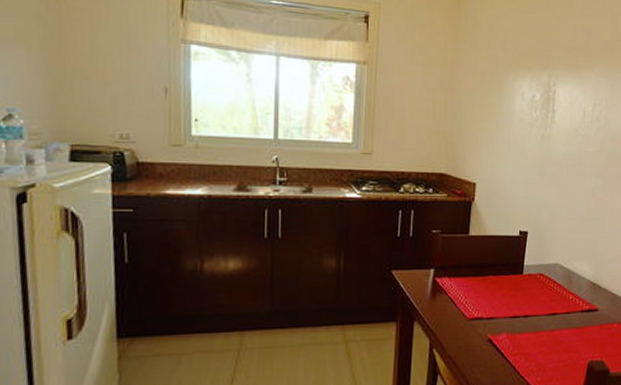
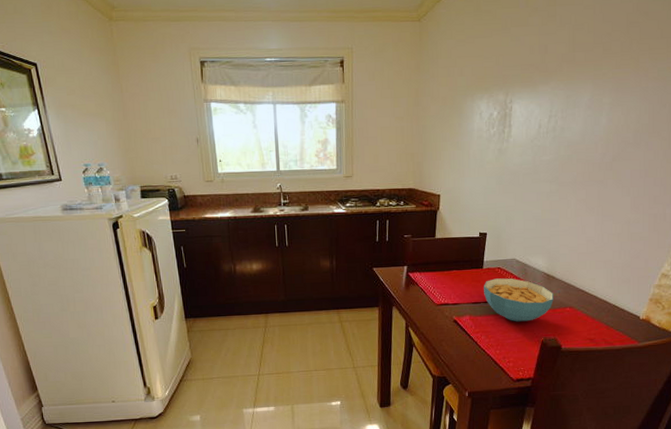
cereal bowl: none [524,286,600,341] -> present [484,278,554,322]

